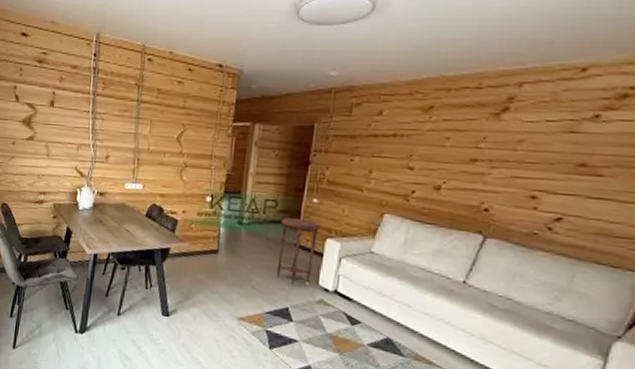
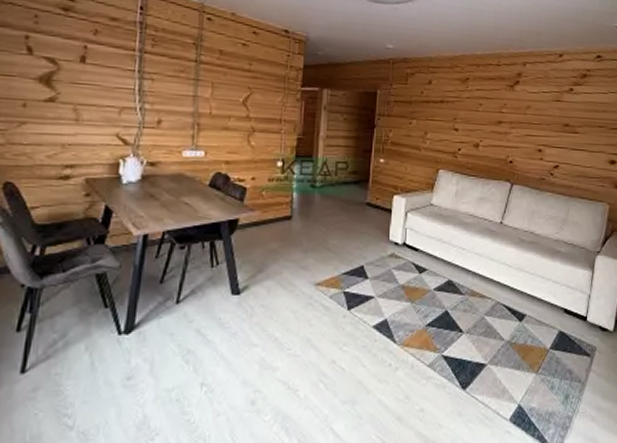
side table: present [276,218,321,285] -> none [350,178,388,242]

